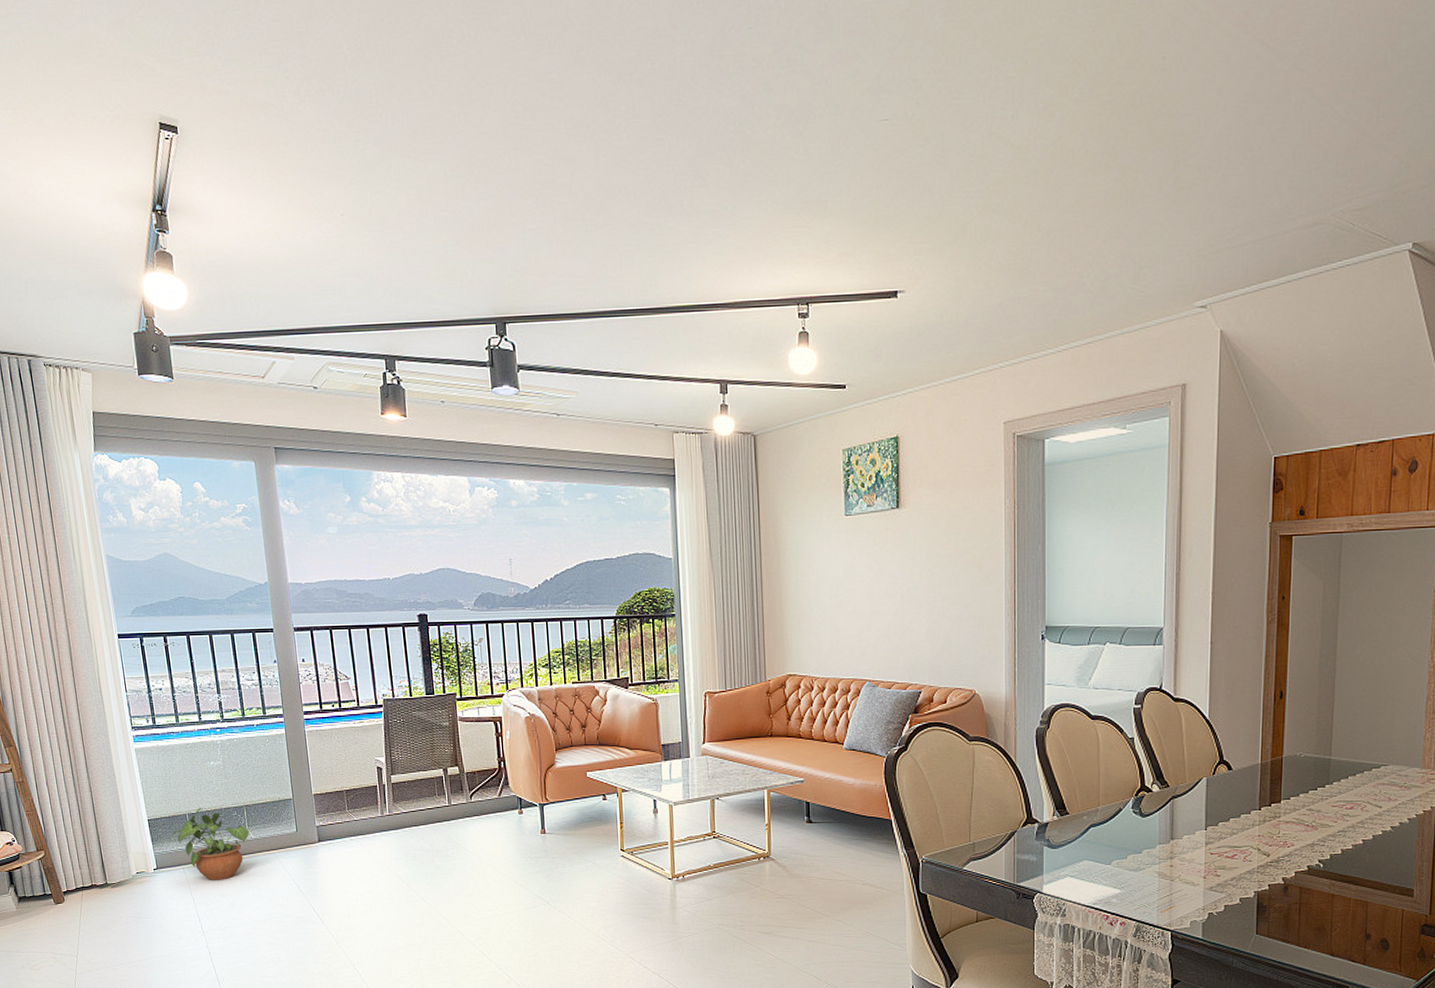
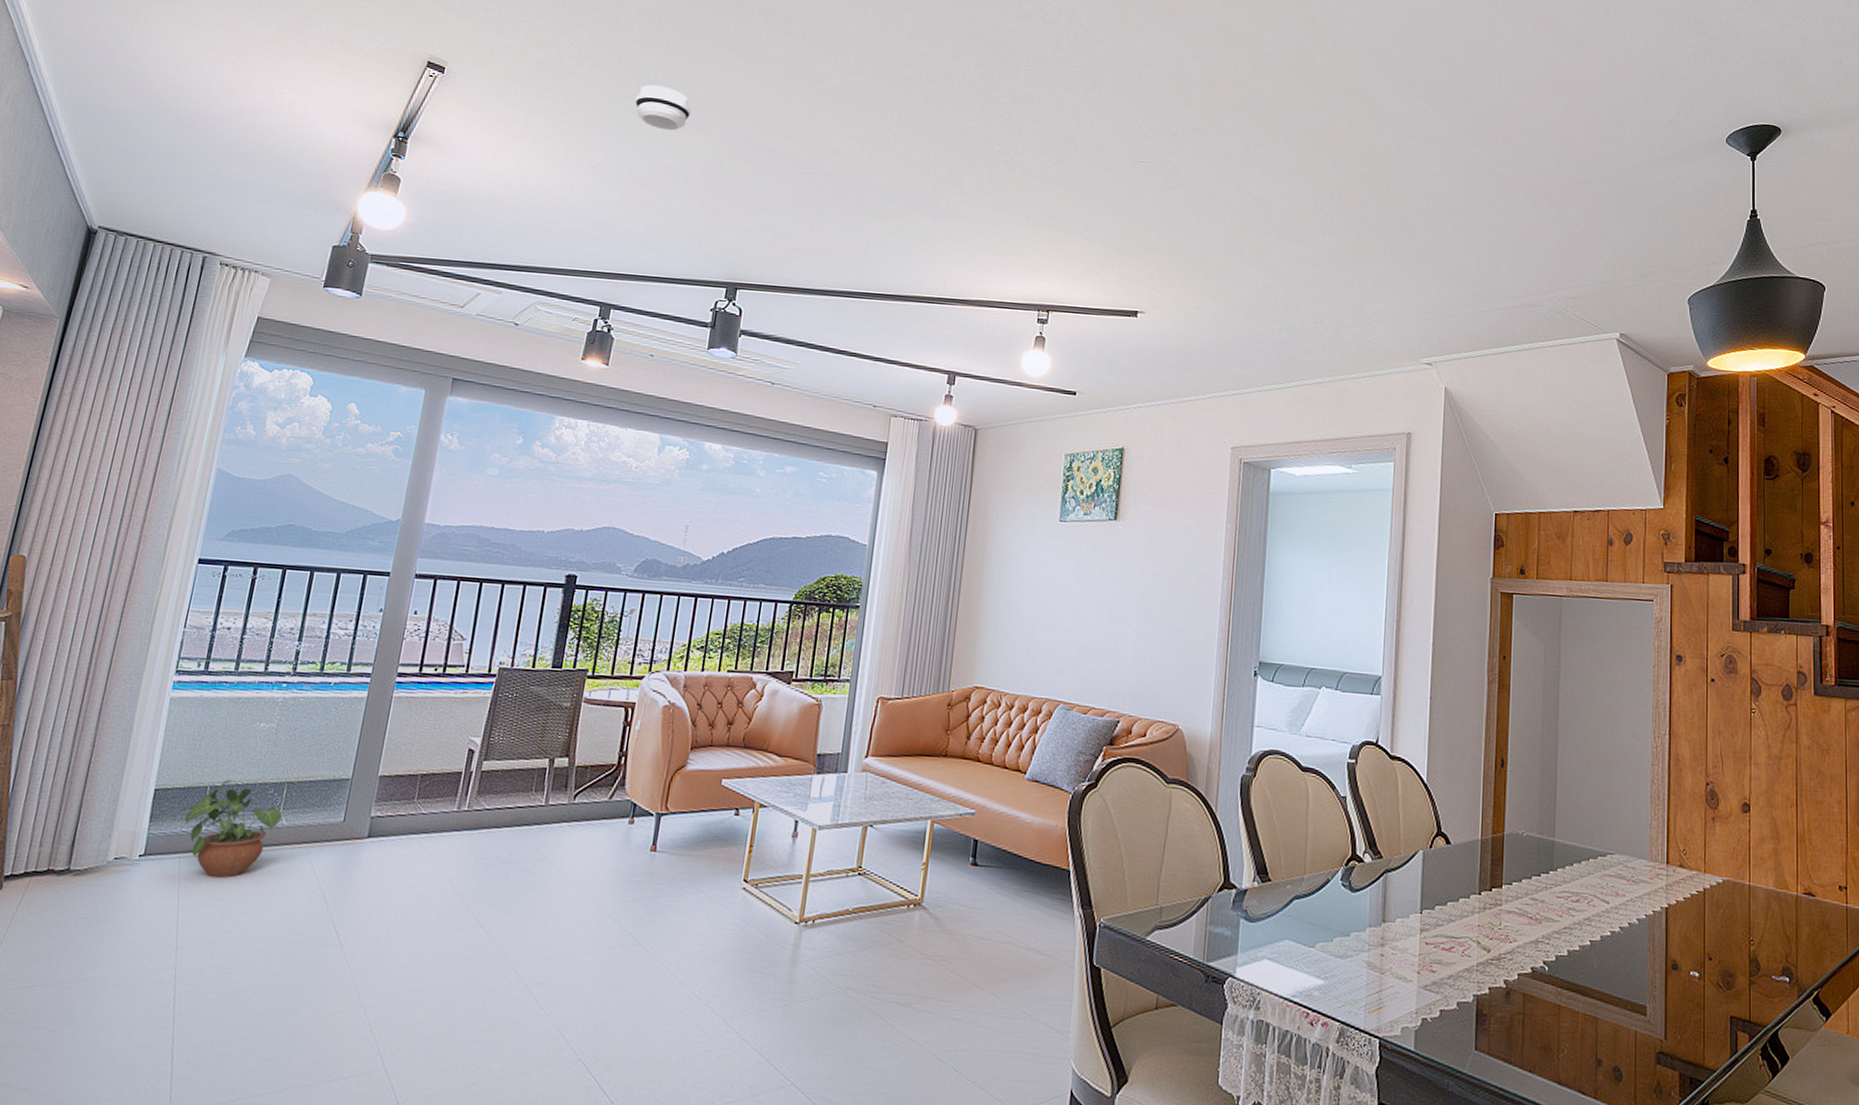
smoke detector: none [363,112,421,162] -> present [634,85,691,131]

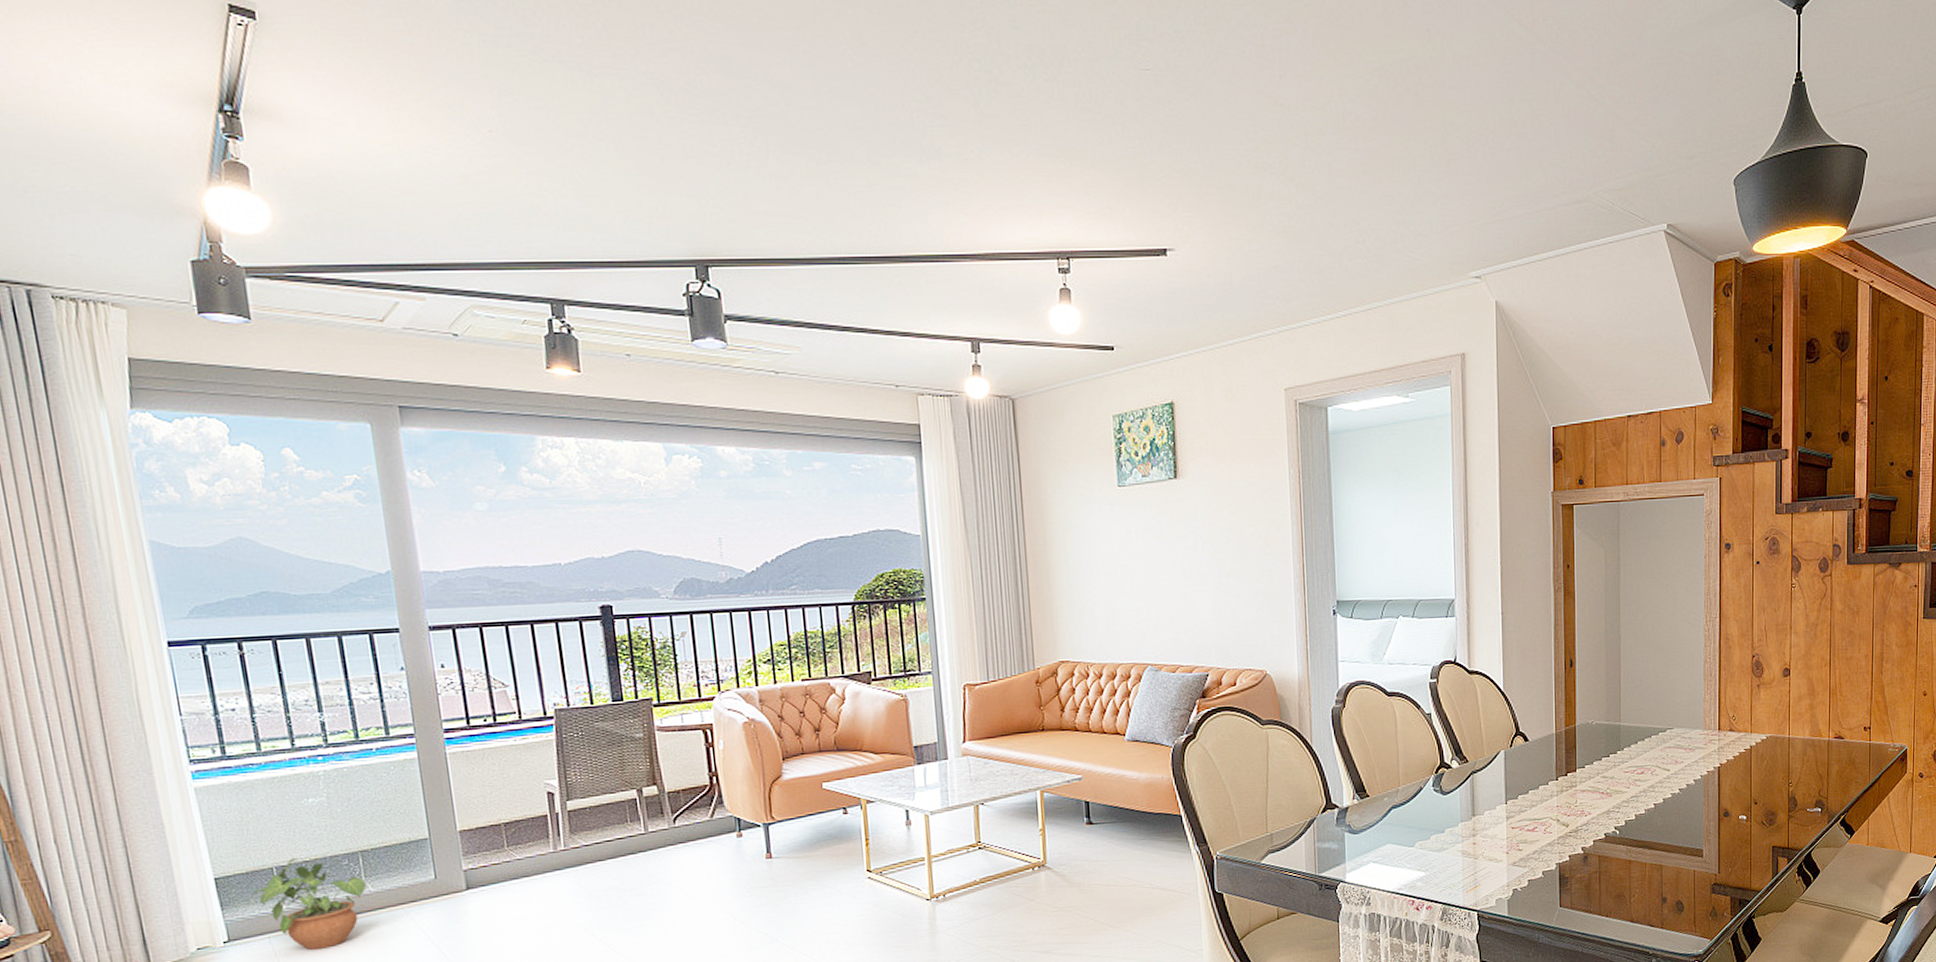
smoke detector: present [634,85,691,131] -> none [517,15,594,75]

